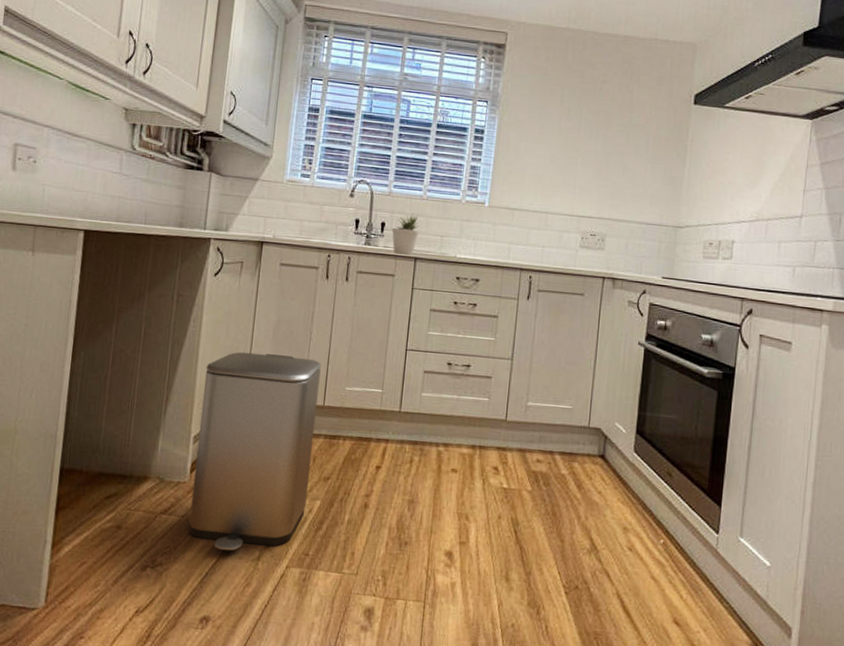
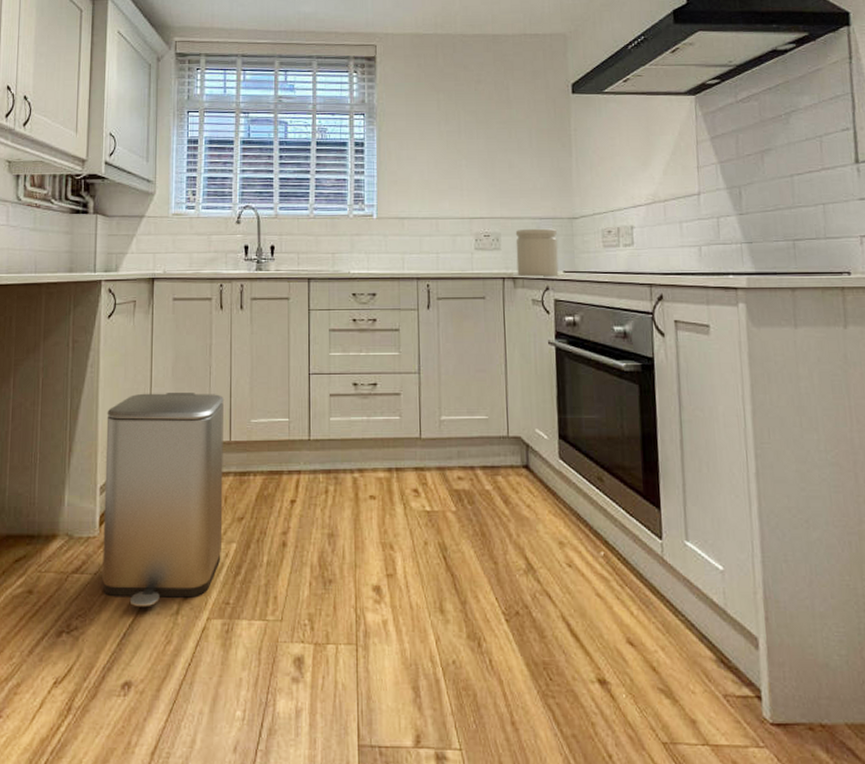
potted plant: present [392,213,420,255] -> none [282,233,310,276]
jar: none [617,232,662,282] -> present [515,228,559,277]

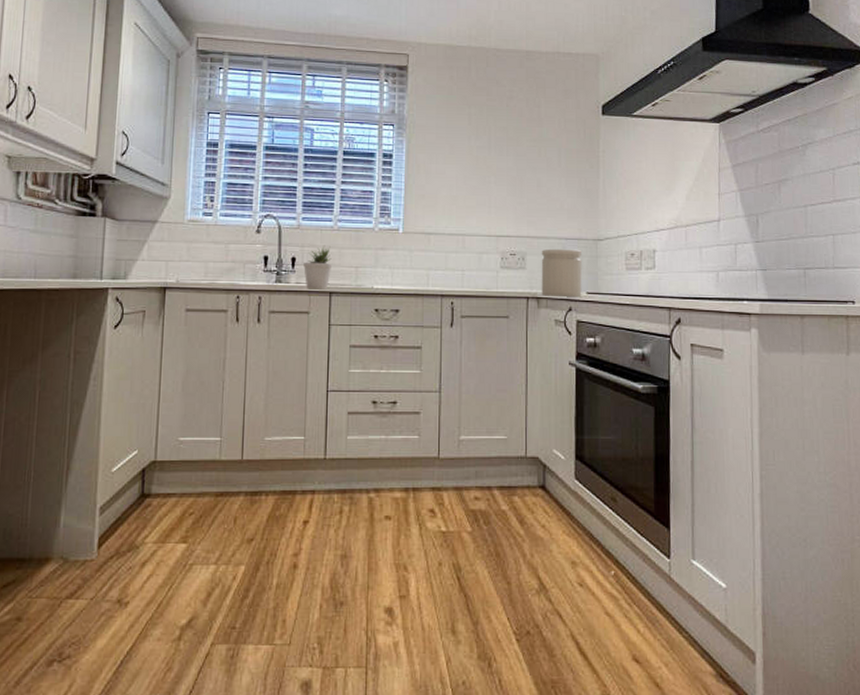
pedal bin: present [102,393,225,607] -> none [99,408,238,633]
potted plant: none [282,233,310,276] -> present [304,245,333,290]

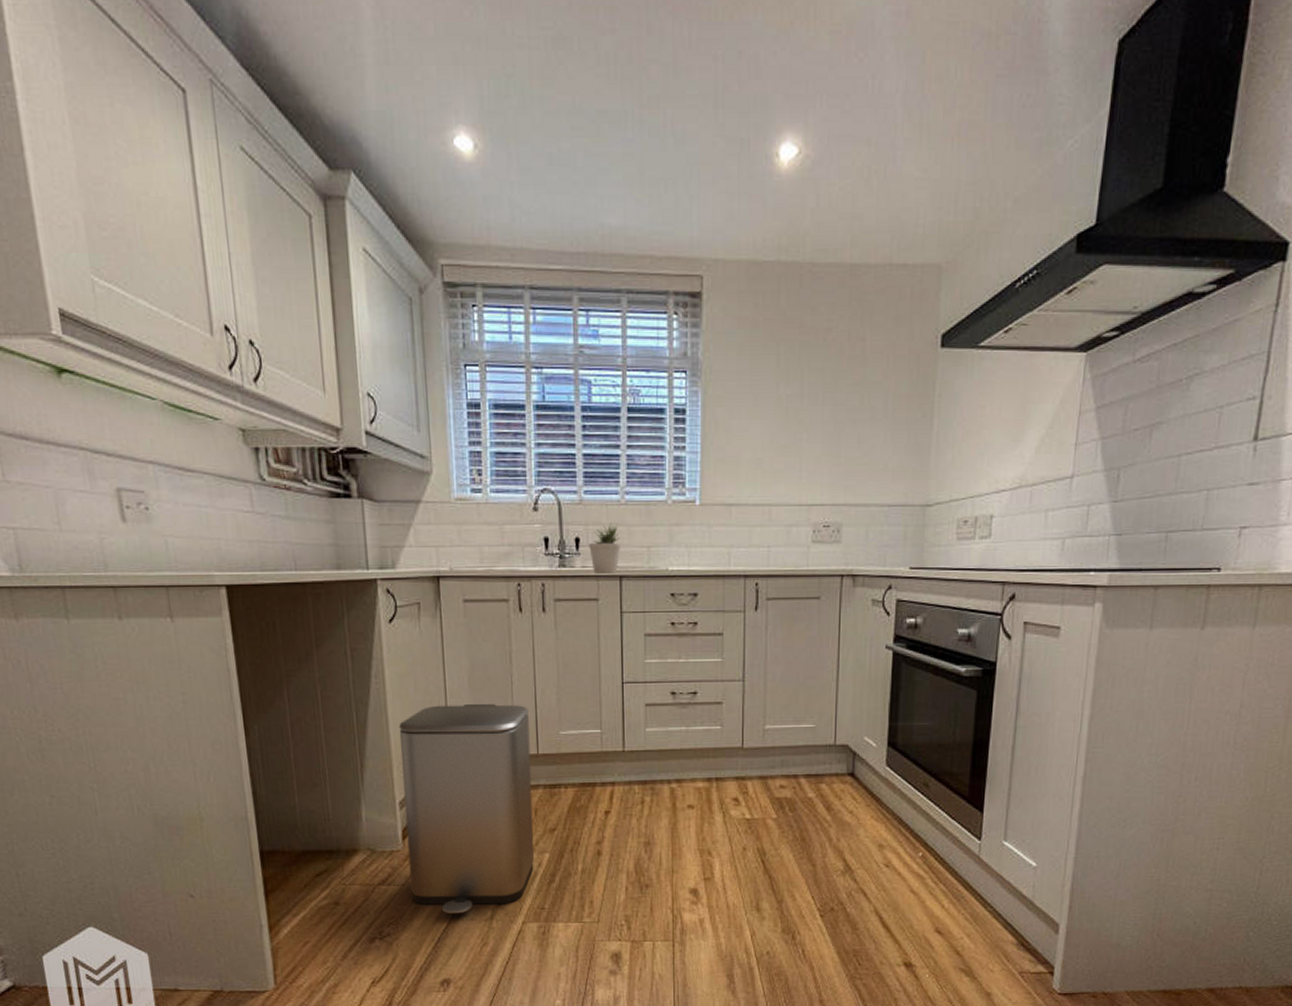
pedal bin: none [99,408,238,633] -> present [398,704,534,914]
jar: present [541,248,583,298] -> none [858,517,908,574]

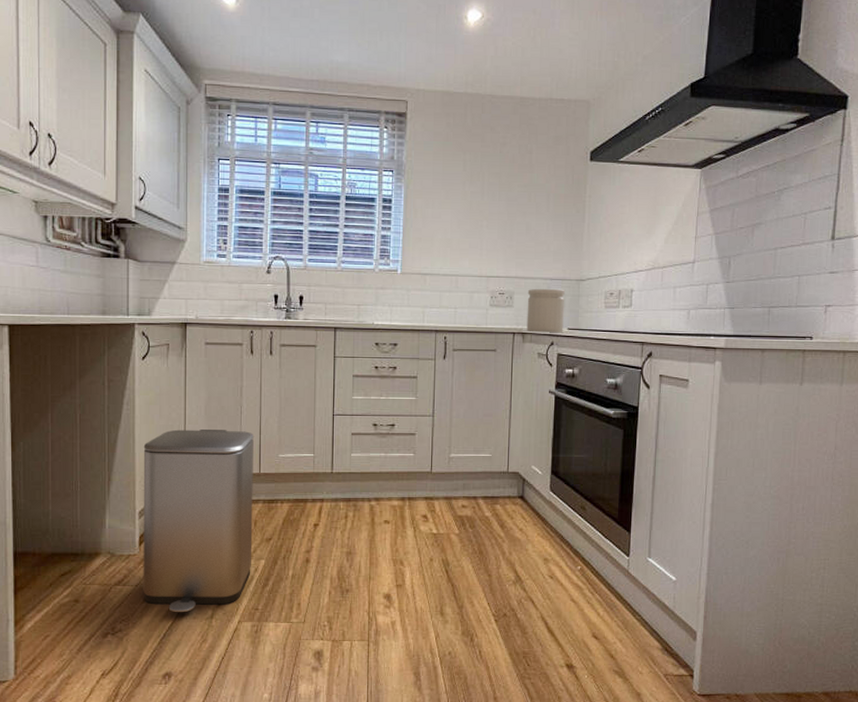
potted plant: present [589,522,622,574] -> none [310,285,337,325]
jar: none [858,517,908,574] -> present [526,288,566,333]

